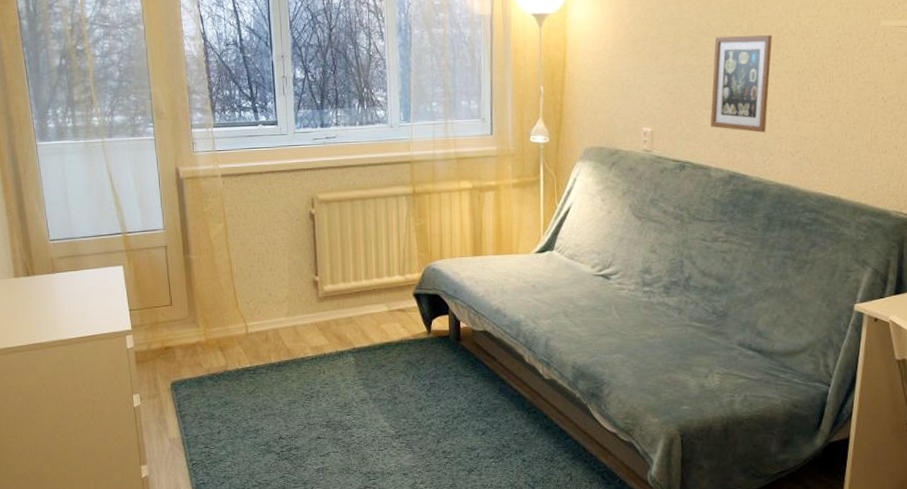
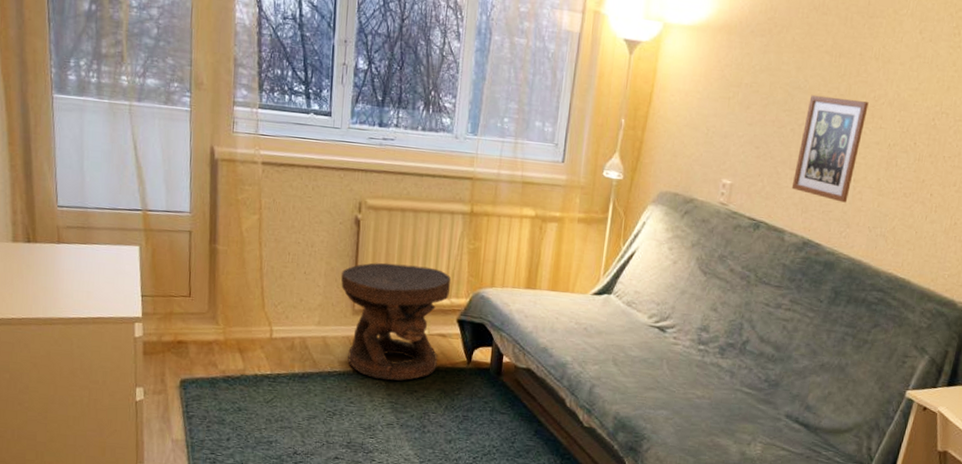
side table: none [302,249,404,359] -> present [340,262,452,381]

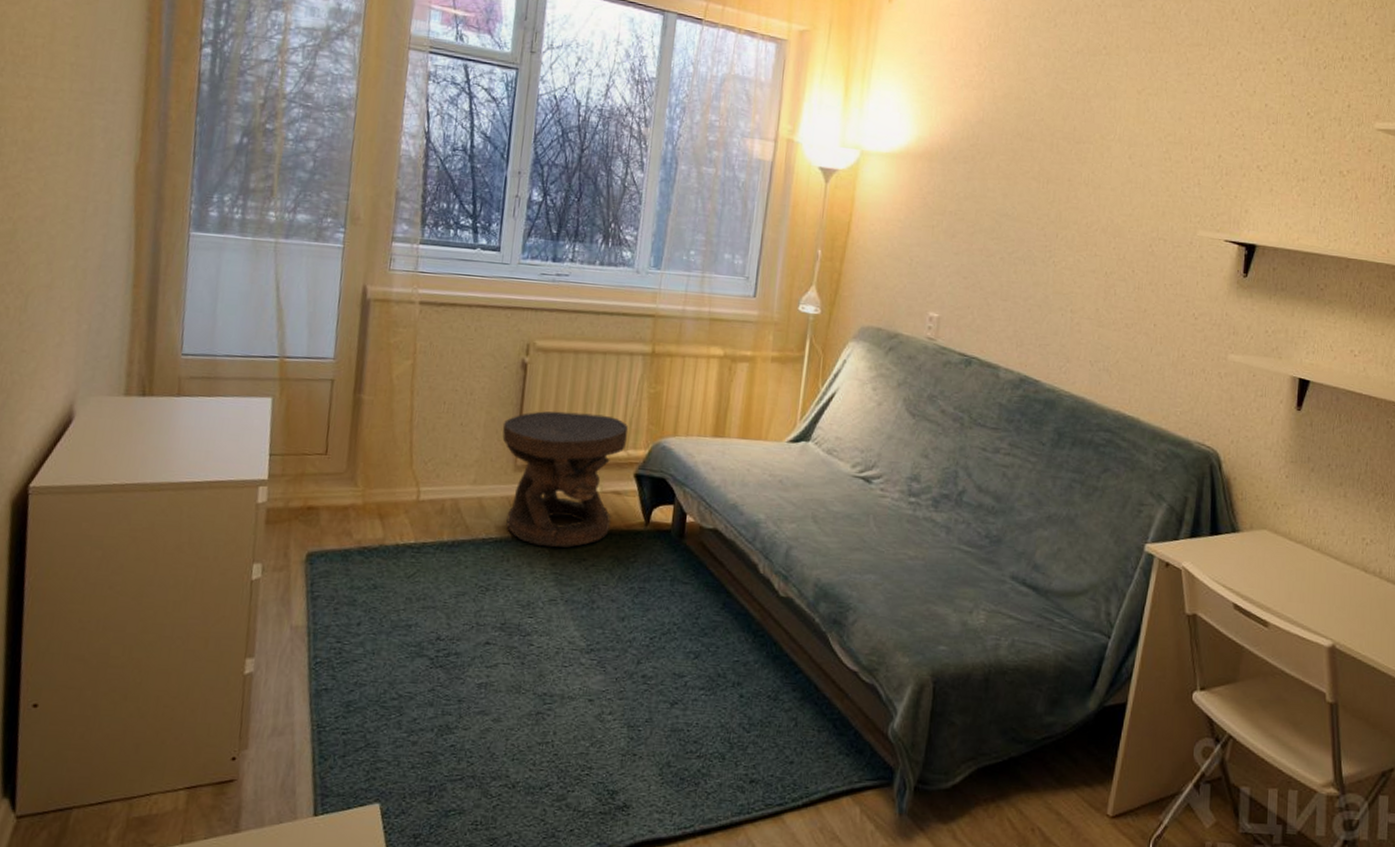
picture frame: present [791,94,869,203] -> none [1004,221,1081,335]

